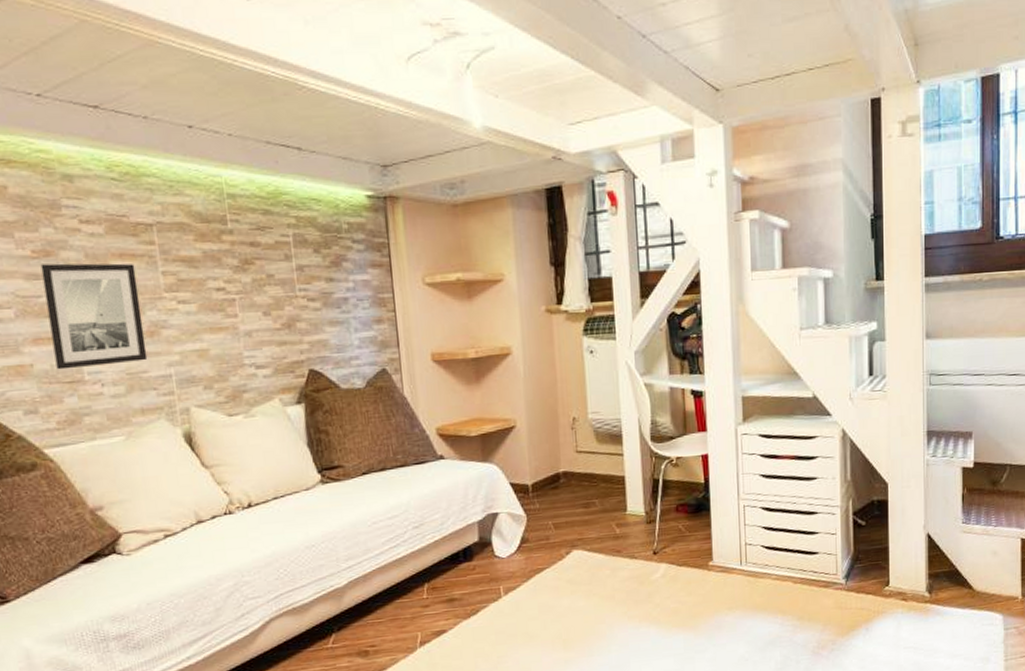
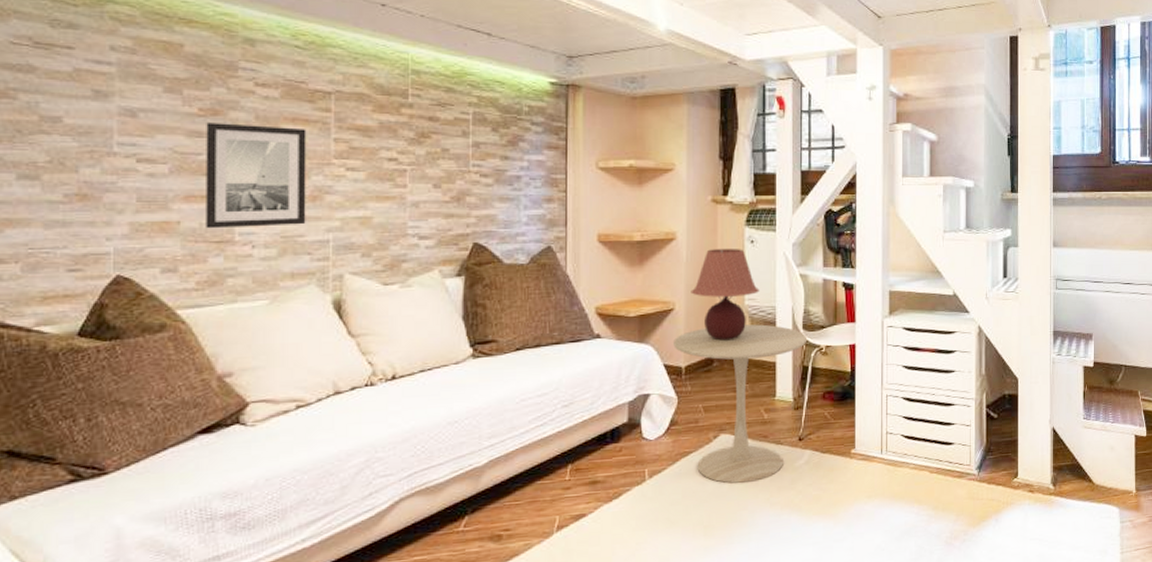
side table: none [518,438,657,598] -> present [673,324,808,484]
table lamp: none [531,360,603,457] -> present [691,249,760,341]

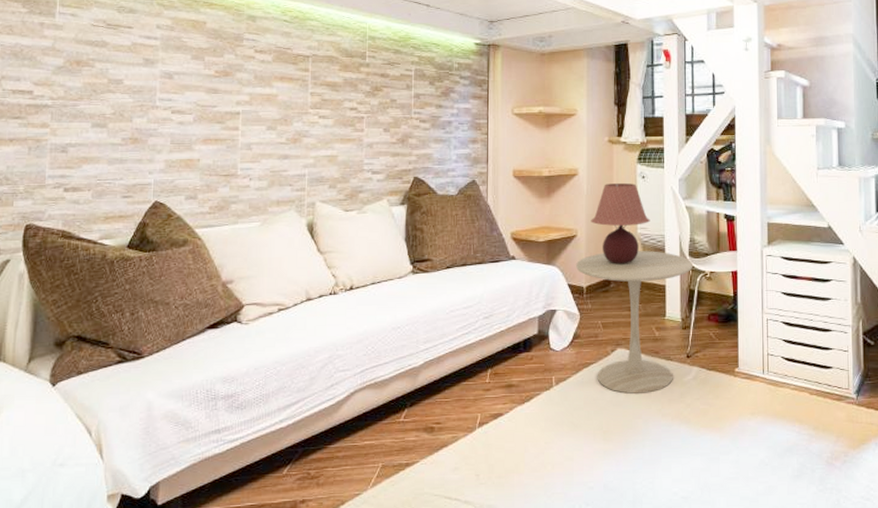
wall art: present [206,123,306,229] -> none [217,82,291,165]

